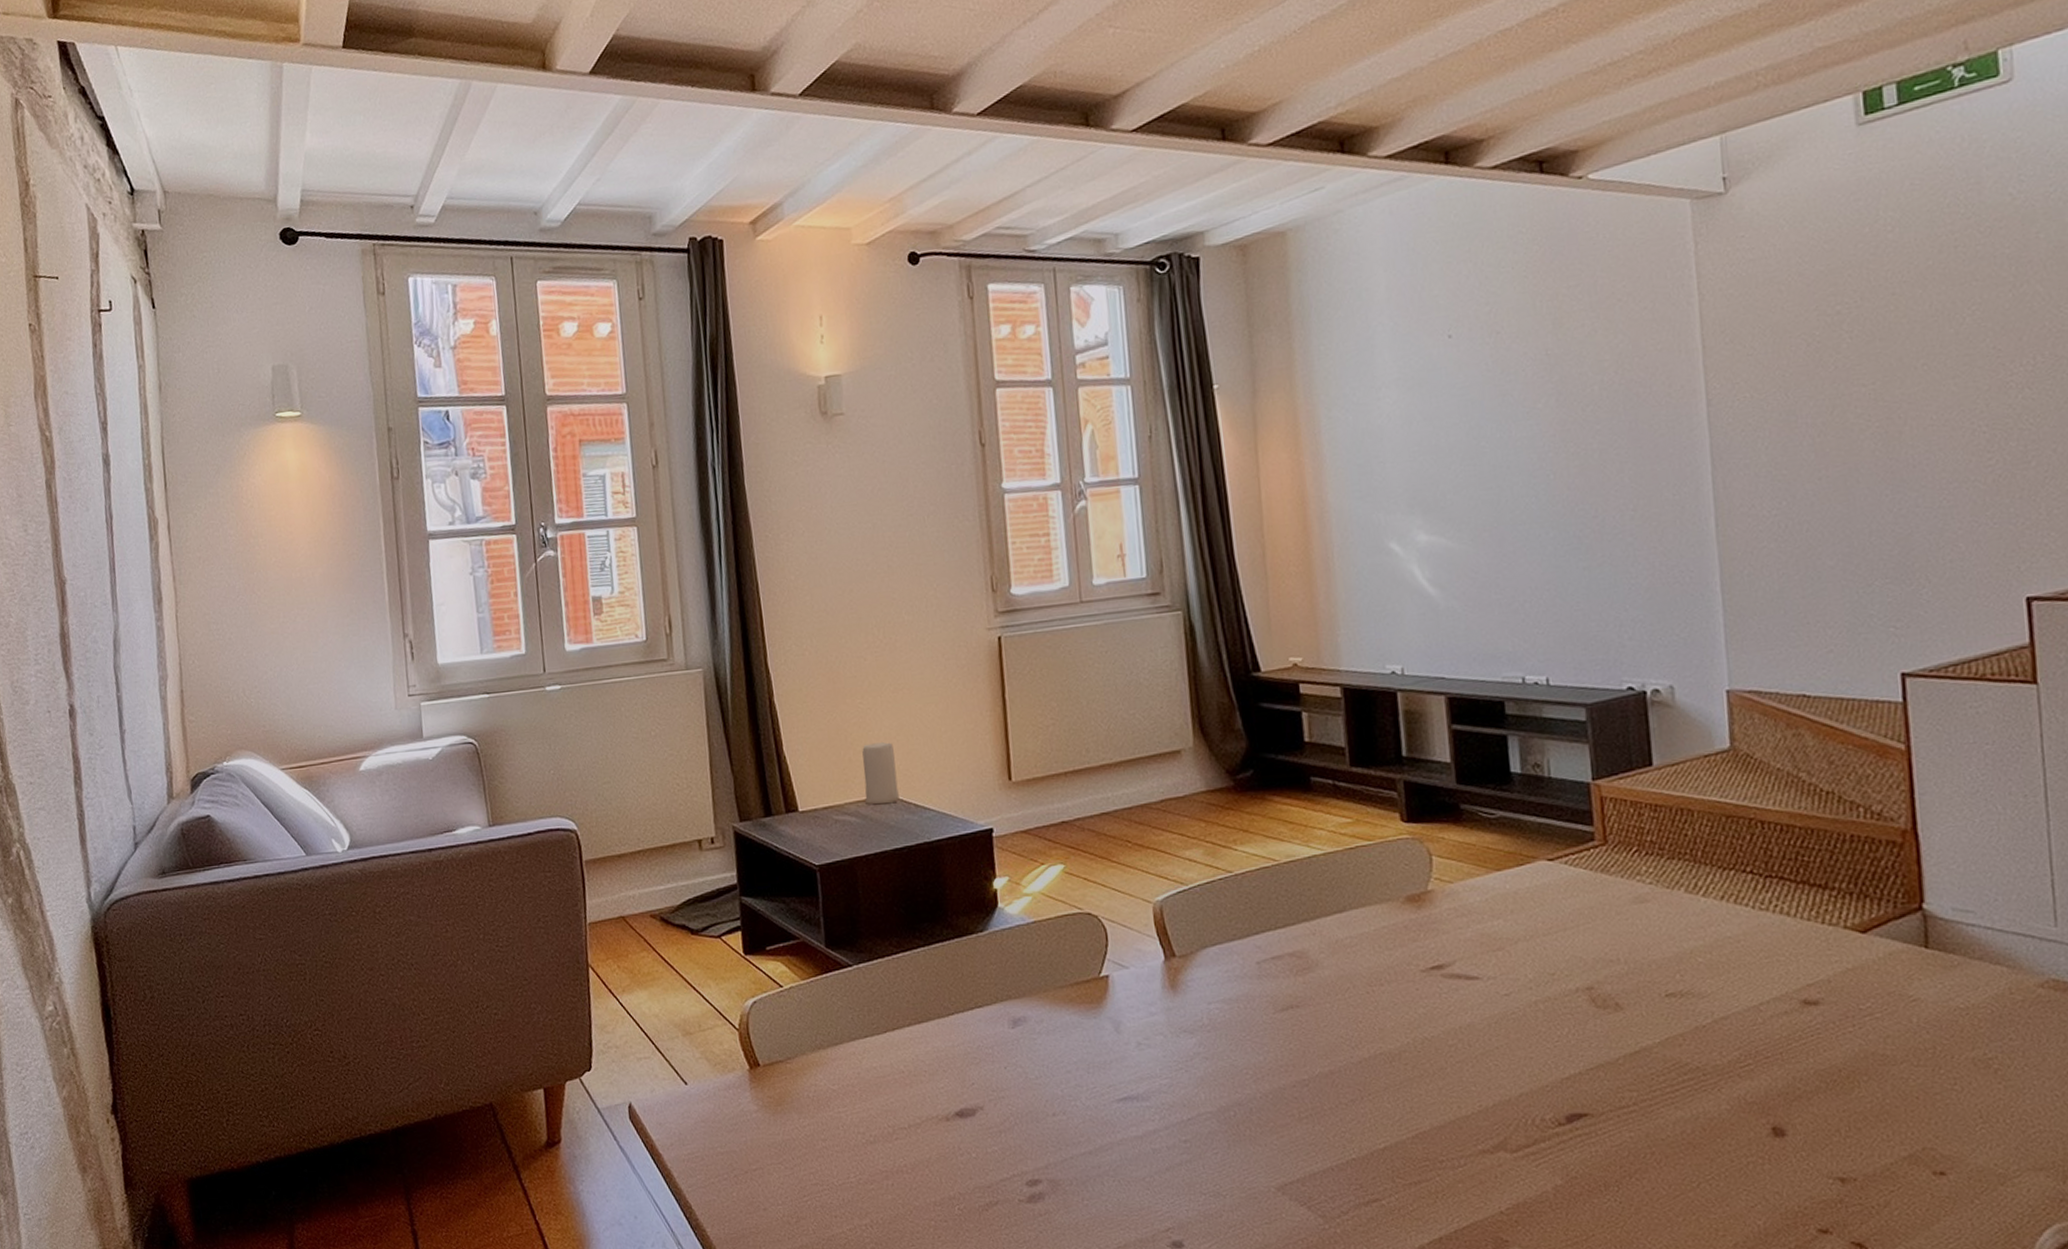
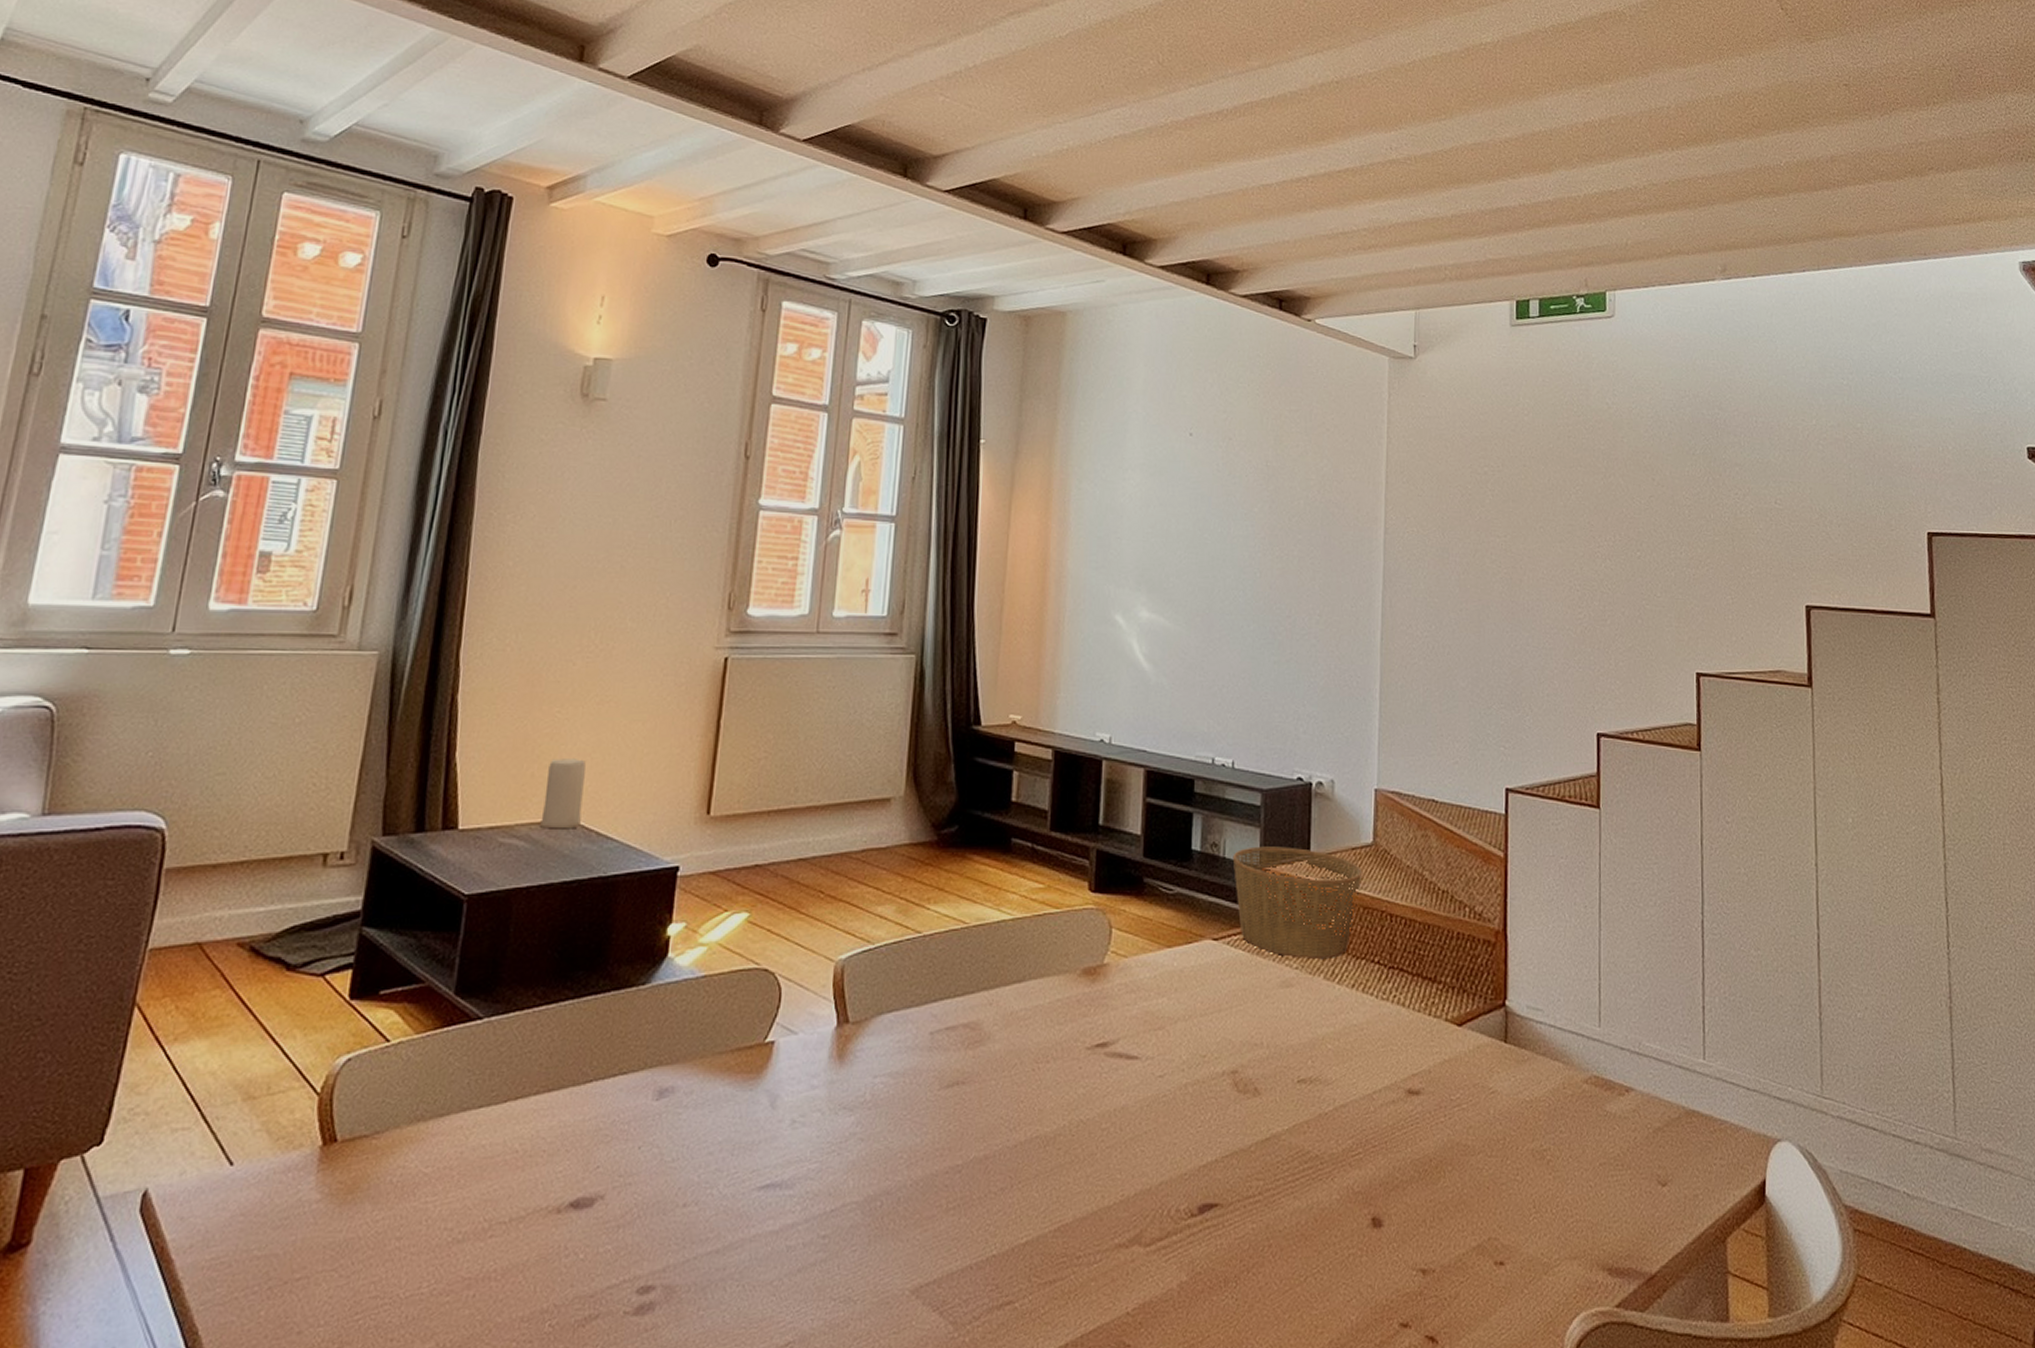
basket: none [1559,760,1721,873] -> present [1232,846,1363,958]

